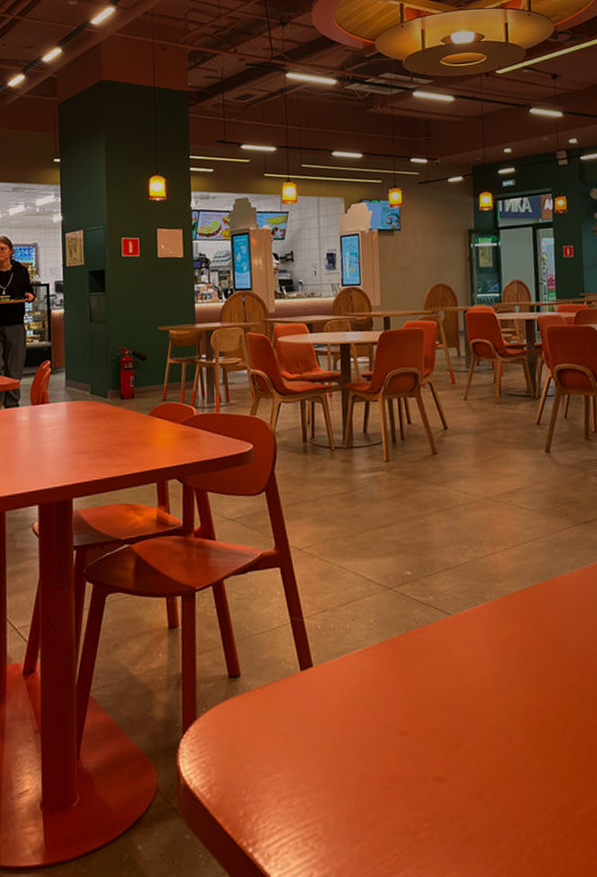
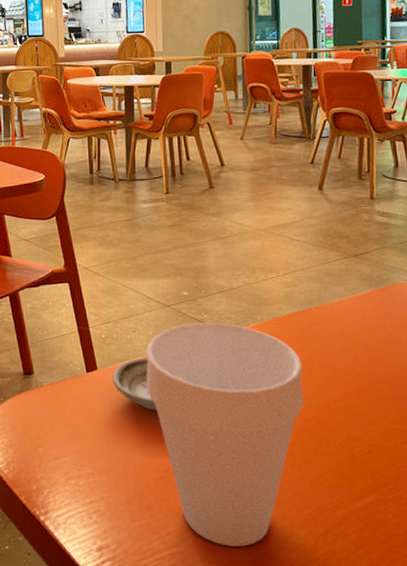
saucer: none [329,650,380,711] -> present [112,358,158,411]
cup: none [366,604,538,864] -> present [145,322,304,547]

